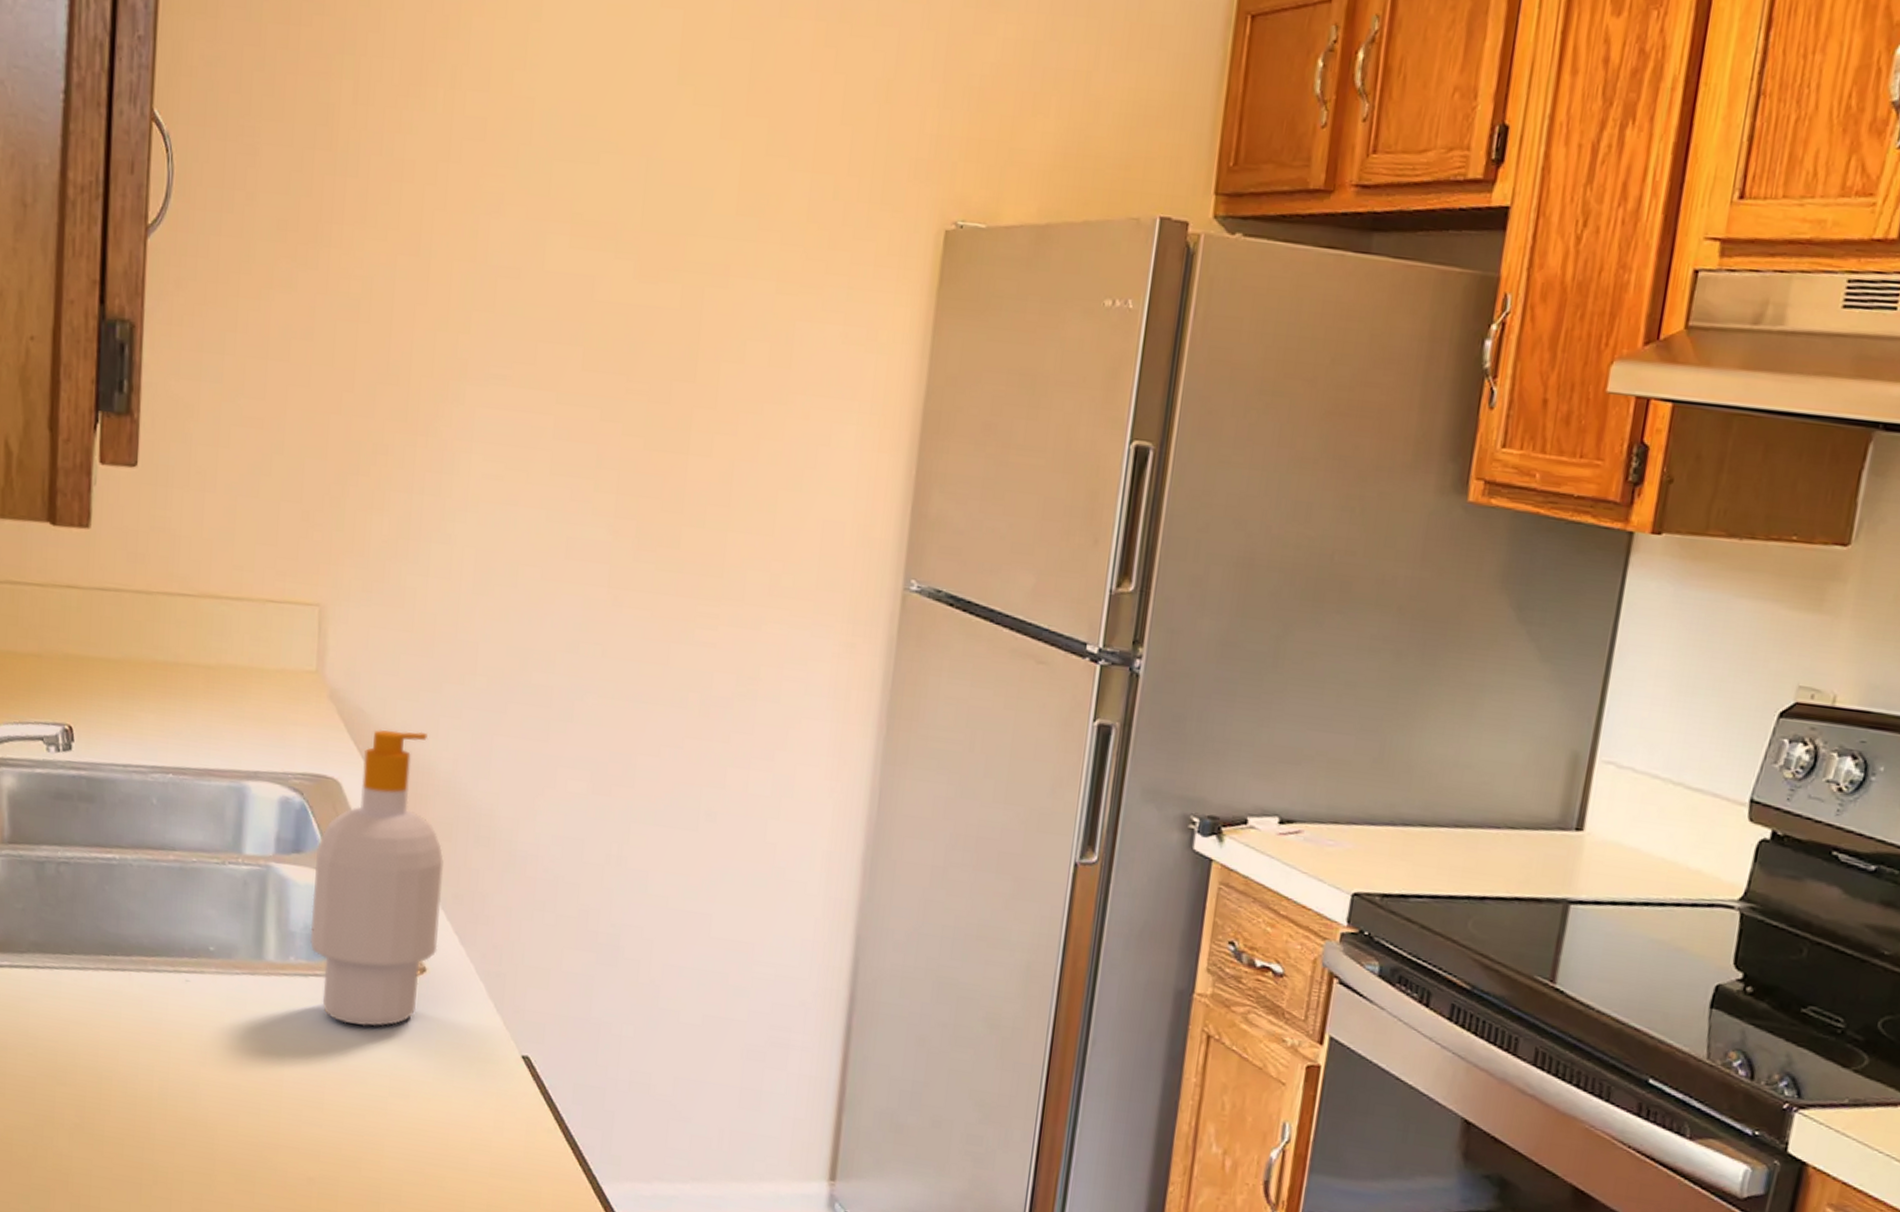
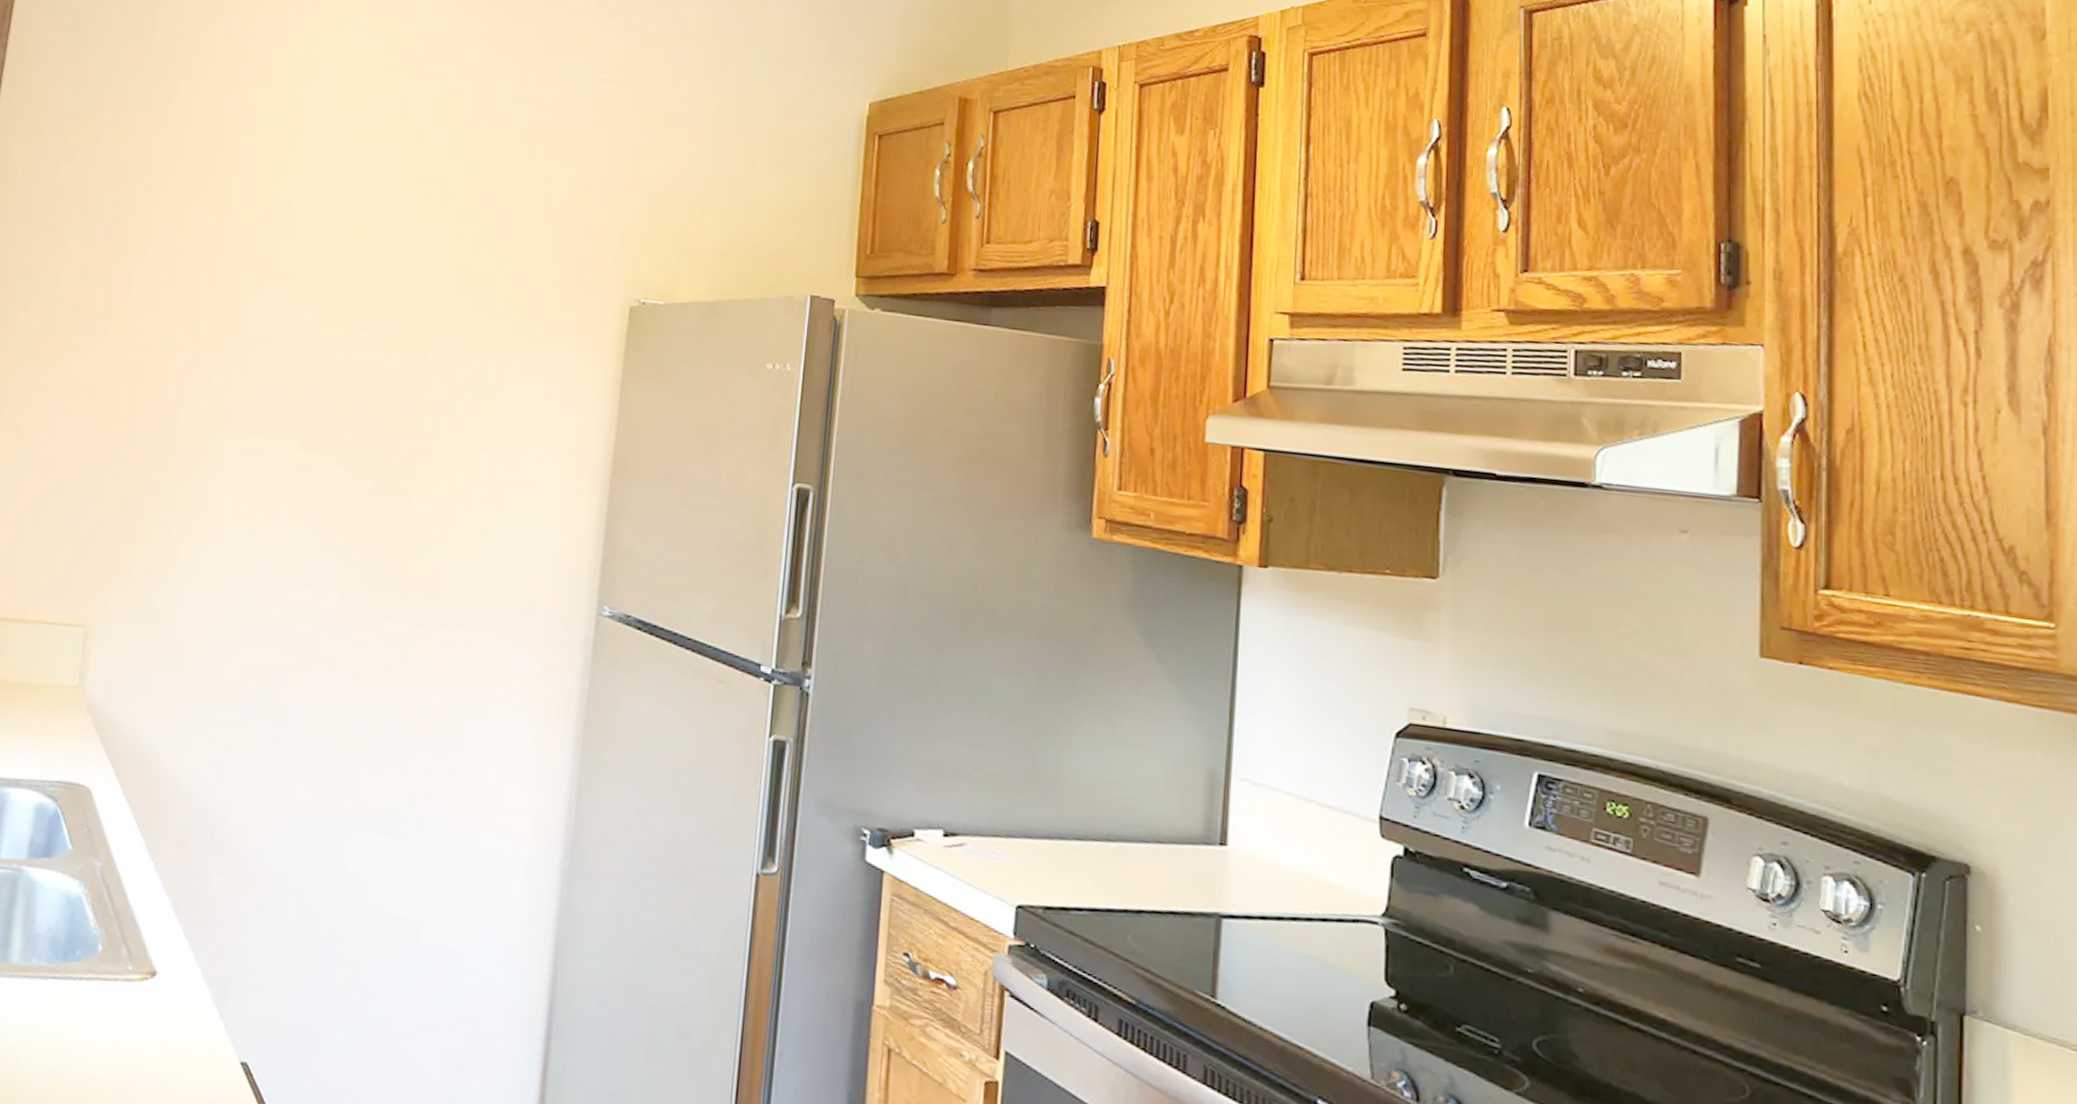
soap bottle: present [309,729,443,1027] -> none [51,740,179,1030]

